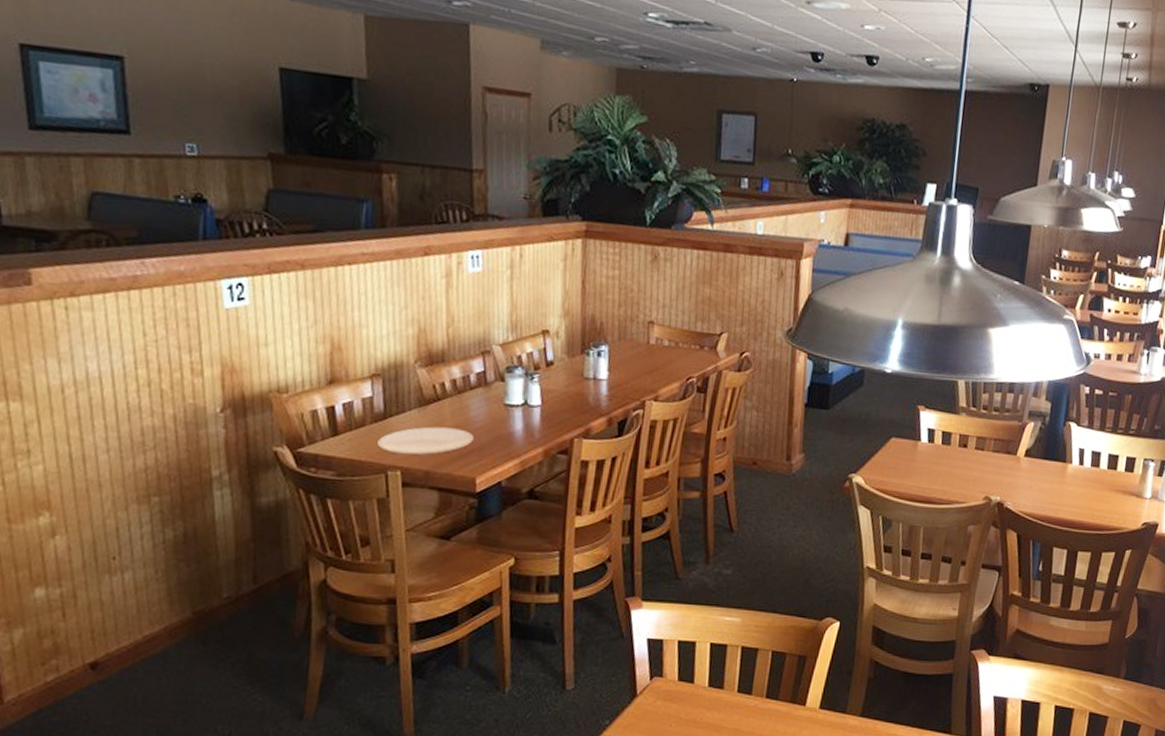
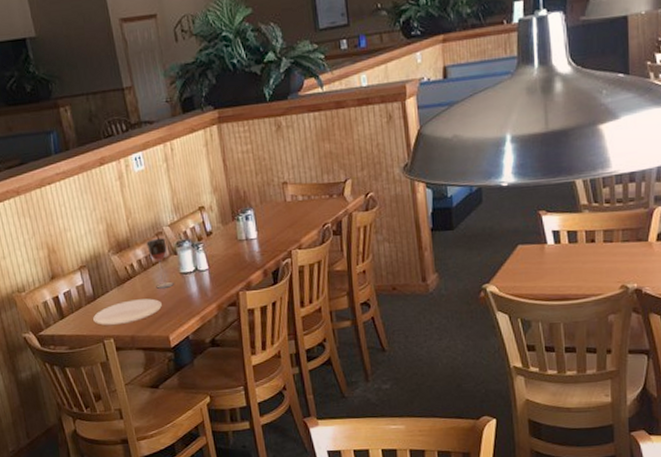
wineglass: none [467,357,494,420] -> present [146,238,174,289]

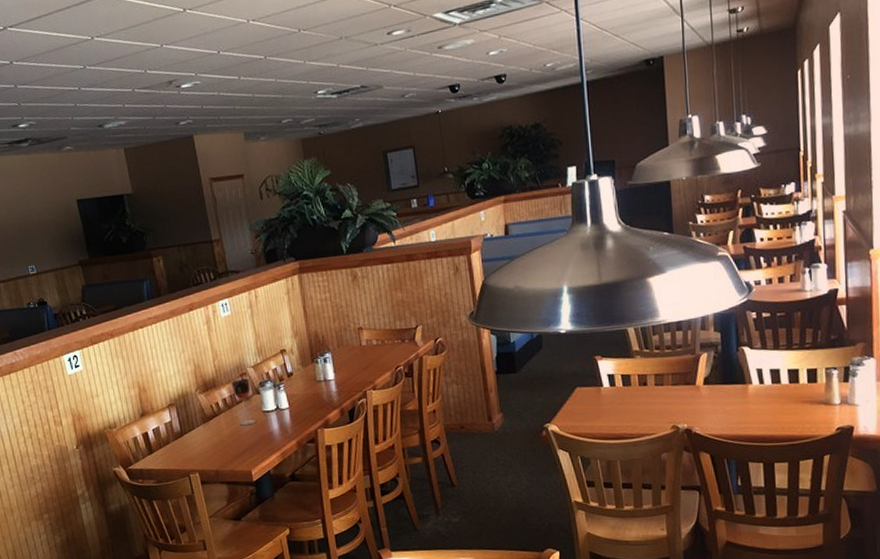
plate: present [93,298,162,326] -> none [180,435,245,461]

